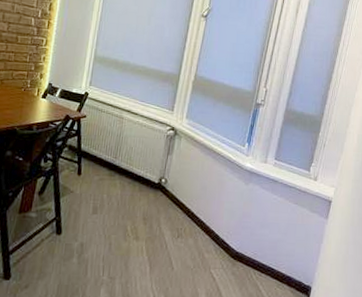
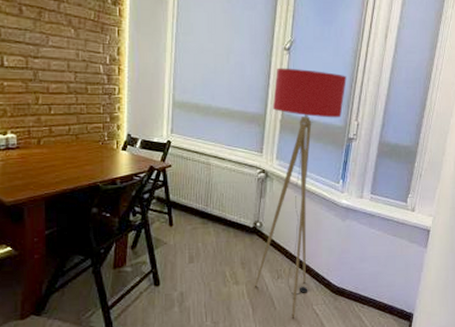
floor lamp: none [154,32,258,280] -> present [254,68,347,317]

